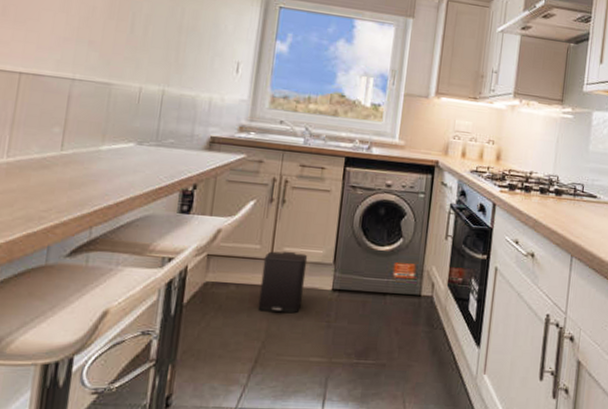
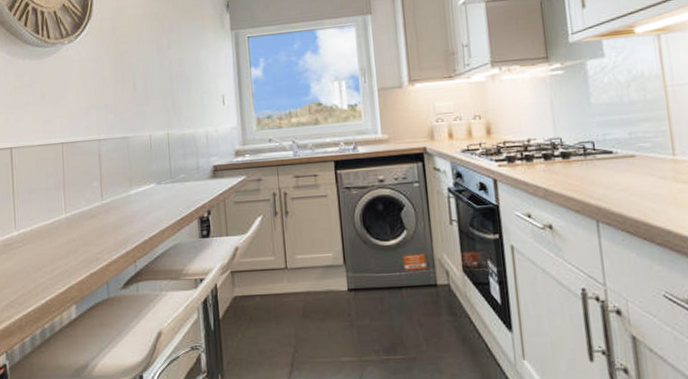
pedal bin: present [258,251,308,314] -> none [280,258,323,318]

